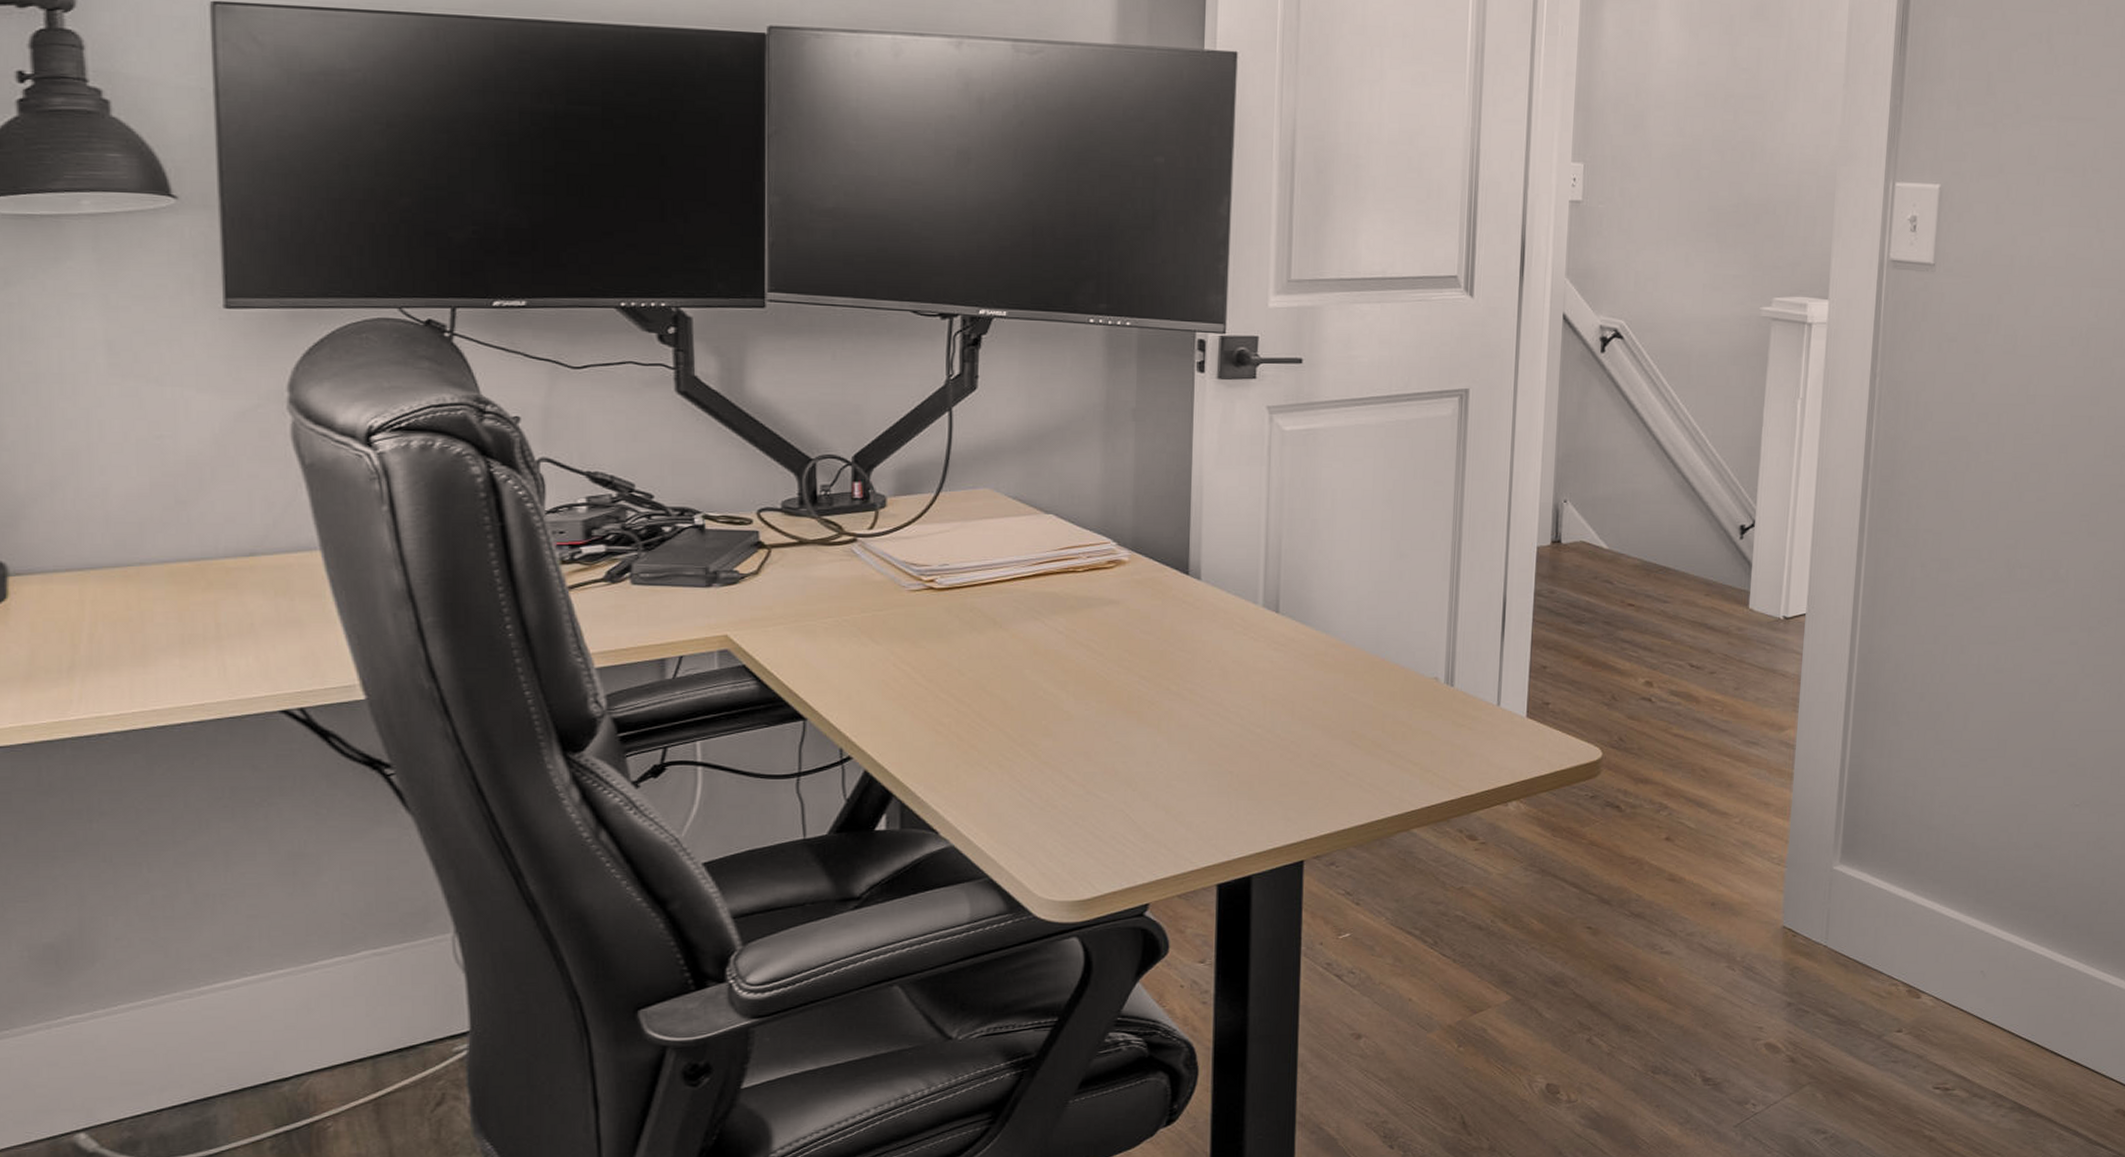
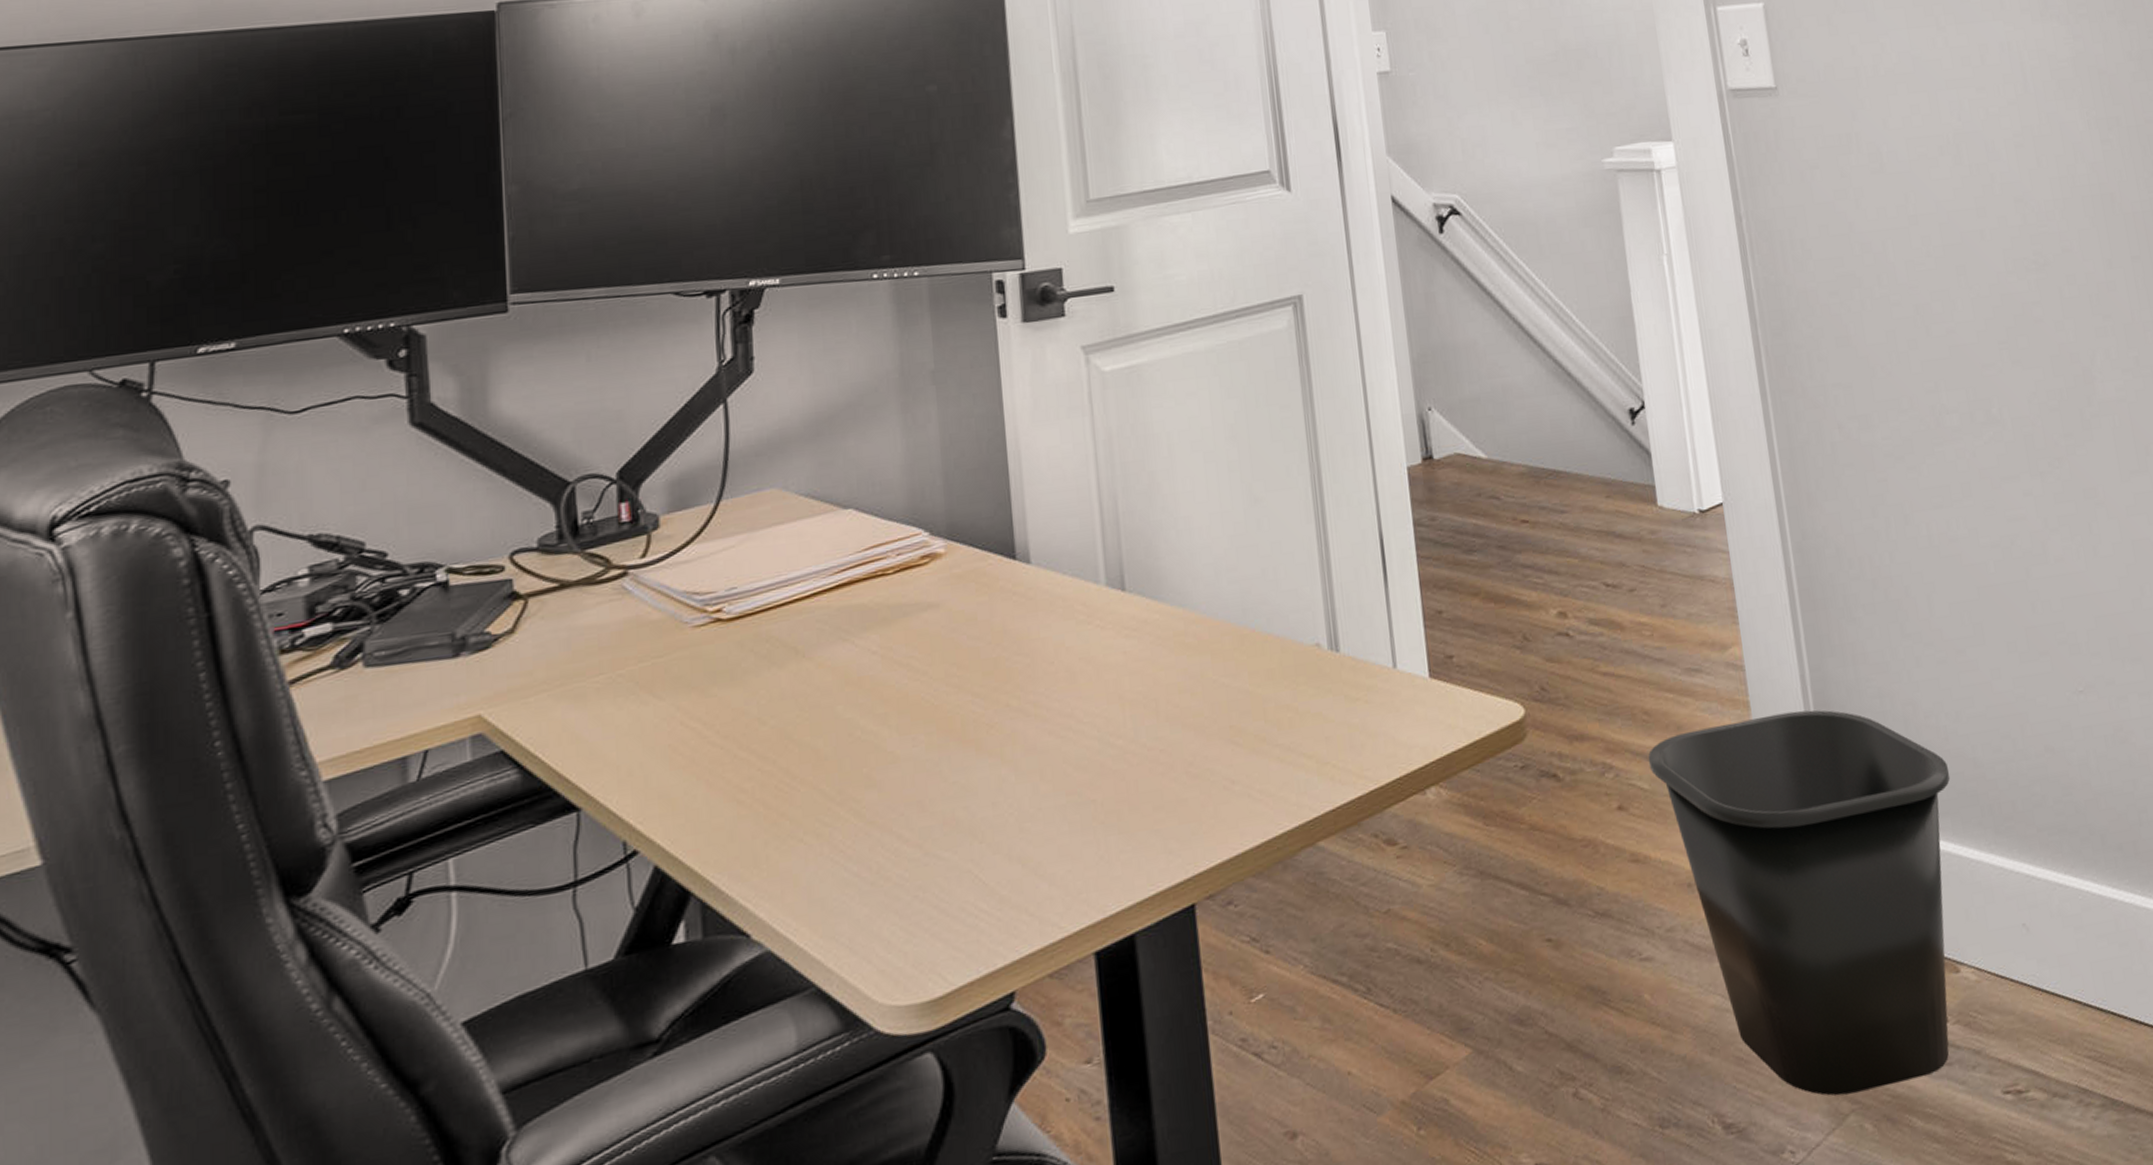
waste bin: none [1698,786,1950,1071] -> present [1648,710,1951,1096]

